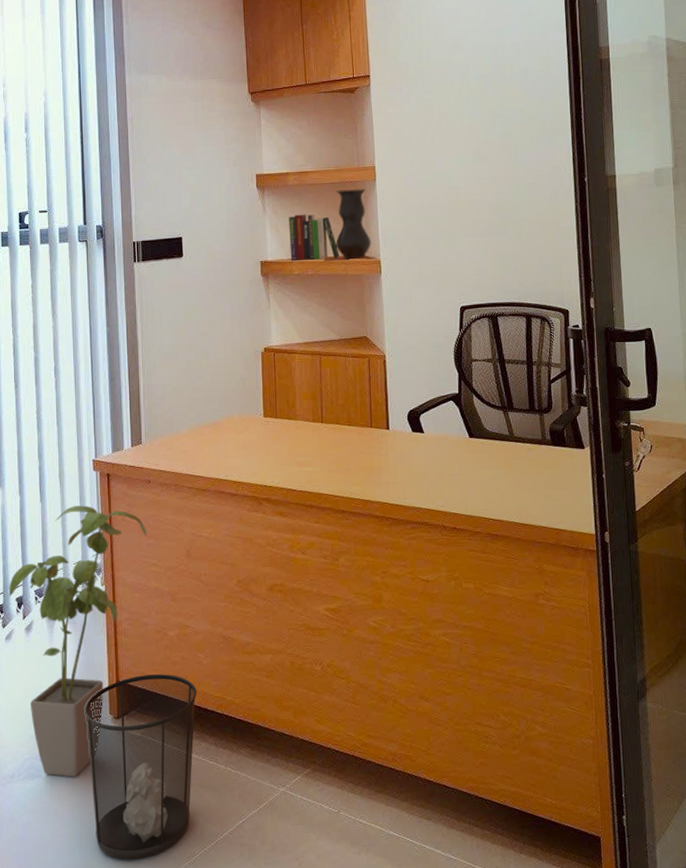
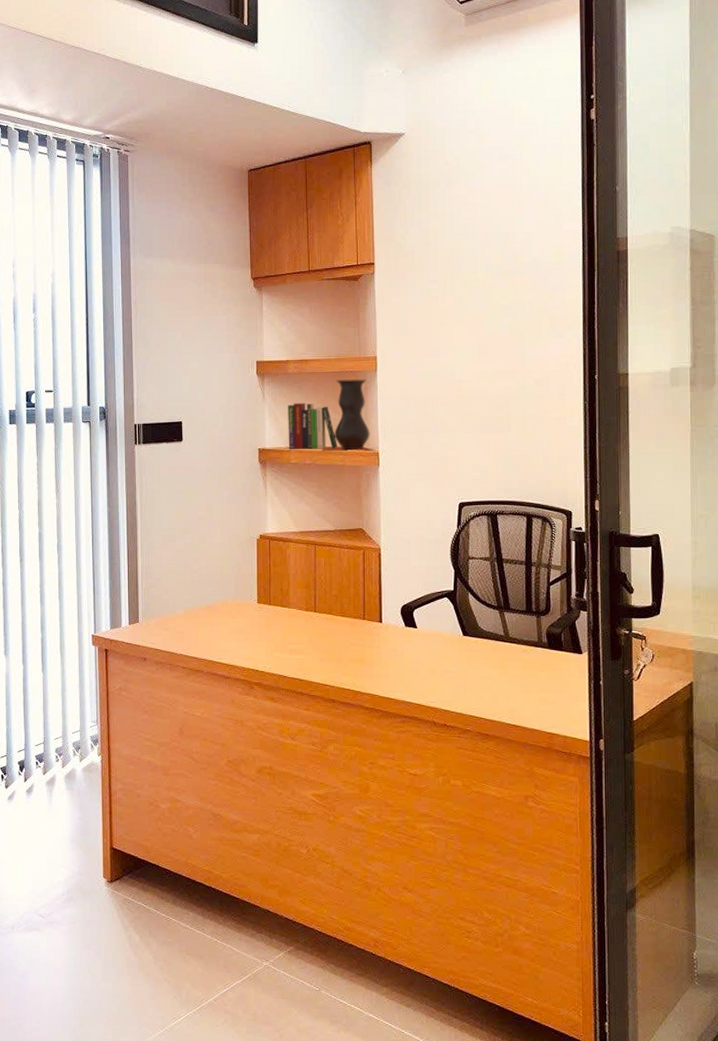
house plant: present [9,505,148,777] -> none [12,678,142,933]
waste bin: present [84,674,197,859] -> none [79,843,186,1015]

